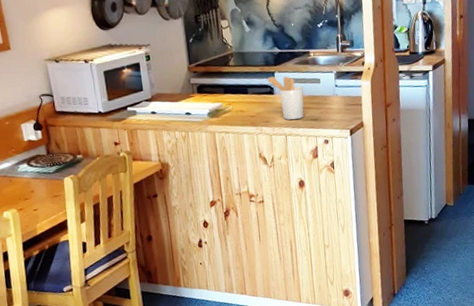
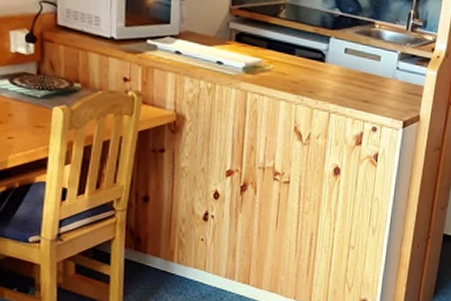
utensil holder: present [266,76,304,120] -> none [319,41,360,97]

